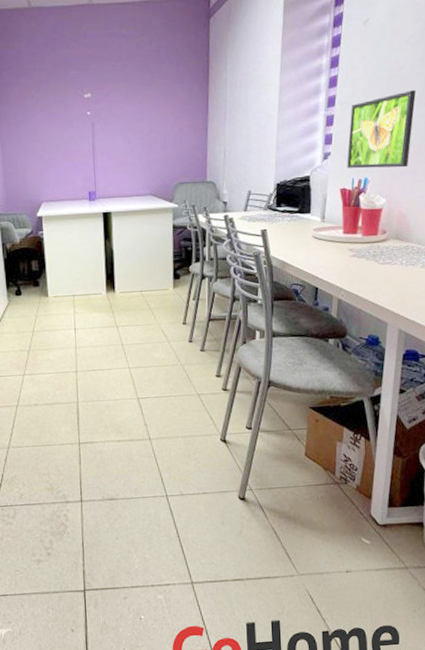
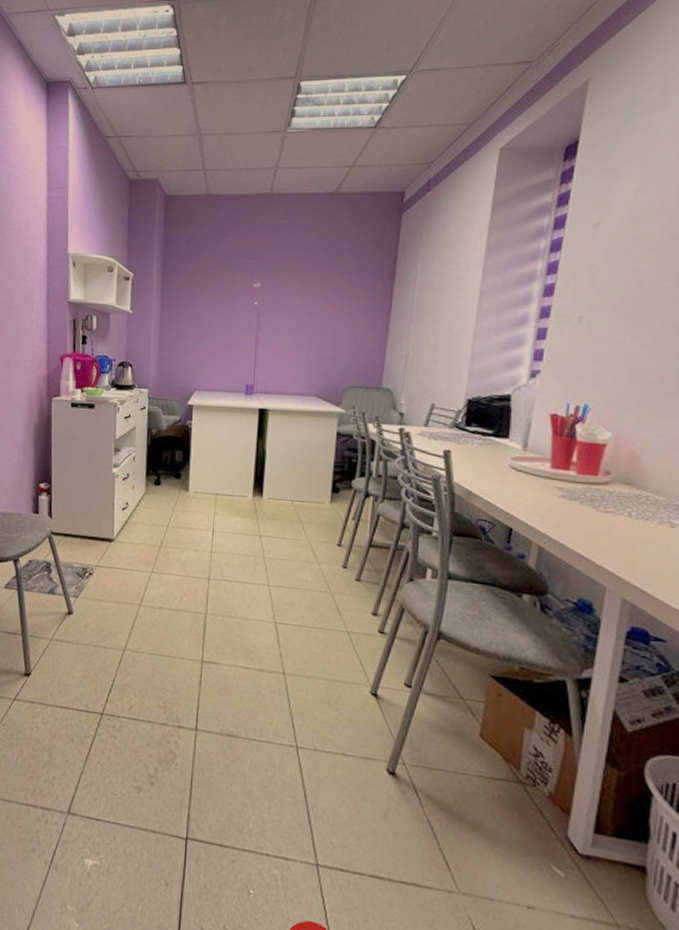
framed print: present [347,90,416,169] -> none [561,307,660,398]

